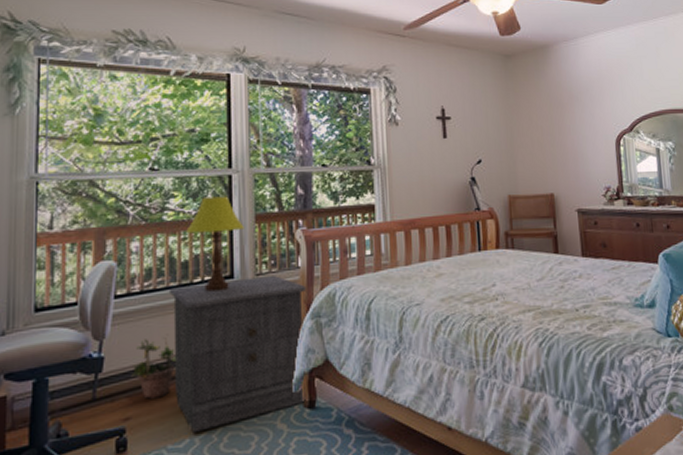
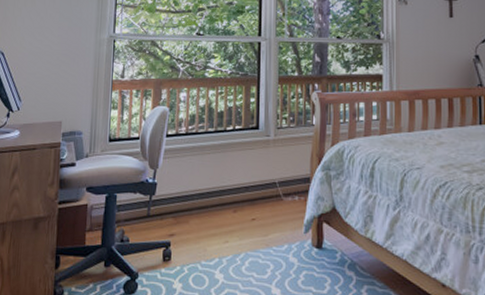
potted plant: present [131,334,175,399] -> none [176,170,210,222]
nightstand: present [168,275,307,432] -> none [207,129,320,254]
table lamp: present [186,196,244,292] -> none [223,59,269,139]

